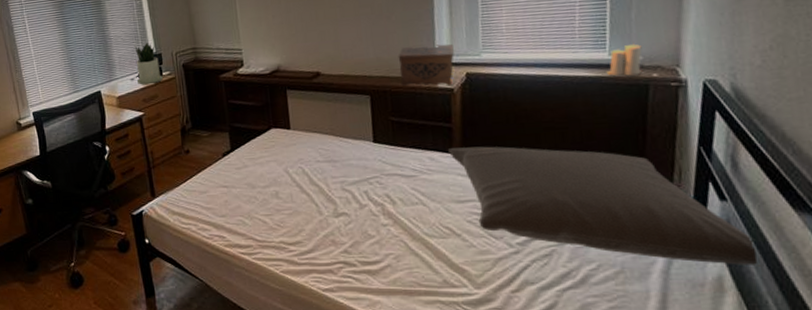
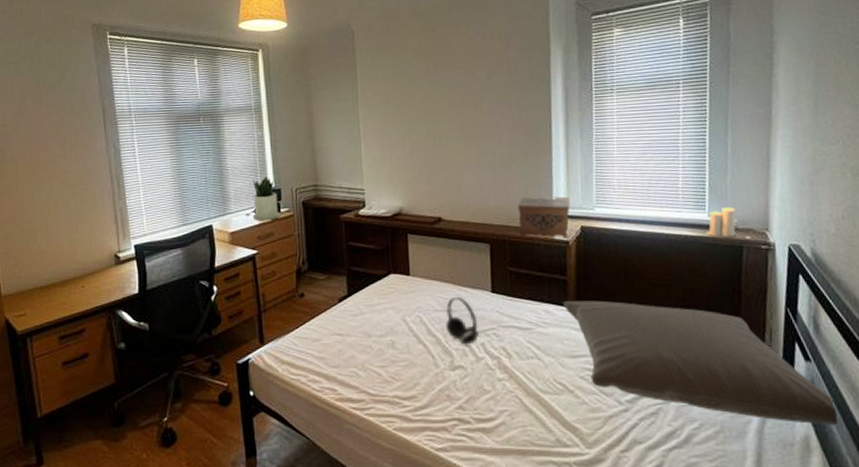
headphones: none [328,147,363,193] -> present [446,296,480,345]

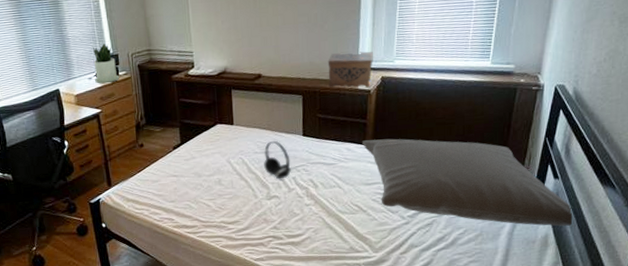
candle: present [706,205,737,238] -> none [487,53,516,82]

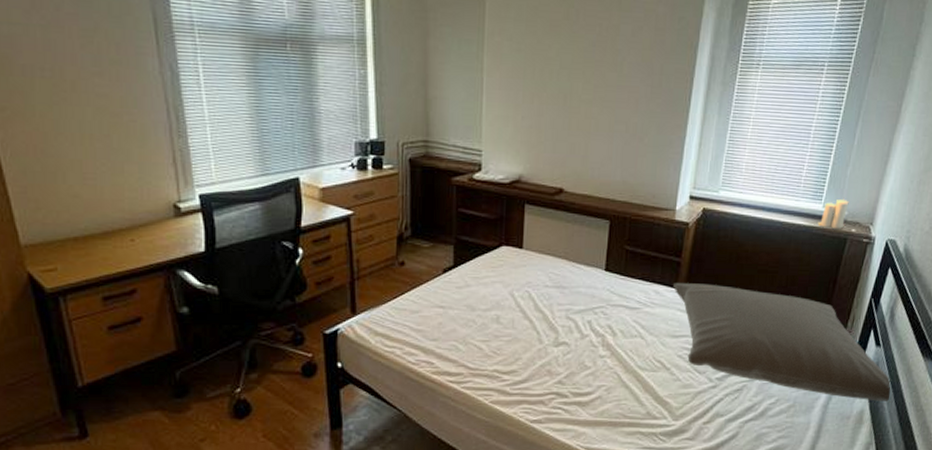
planter: present [92,44,119,84] -> none [348,125,383,178]
headphones: present [264,140,292,180] -> none [554,273,588,322]
decorative box: present [327,51,373,88] -> none [641,172,696,220]
candle: none [487,53,516,82] -> present [818,197,849,230]

